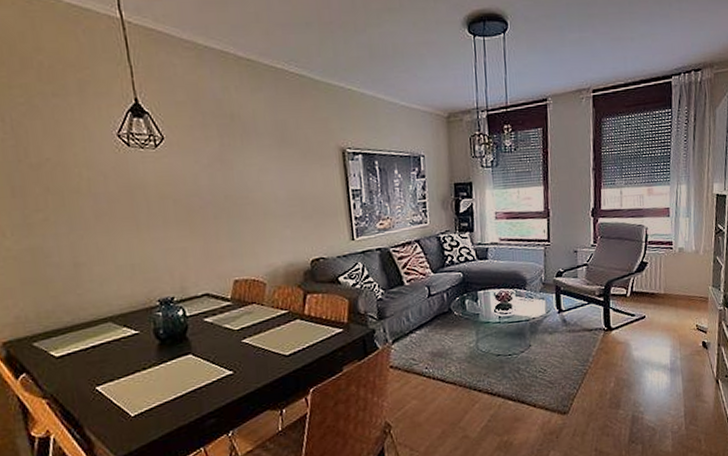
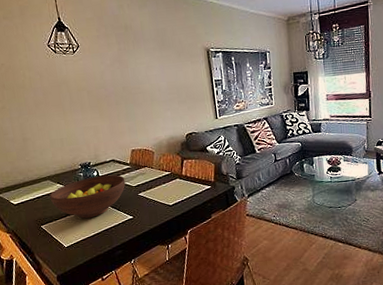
fruit bowl: none [110,314,224,376] -> present [49,174,126,219]

